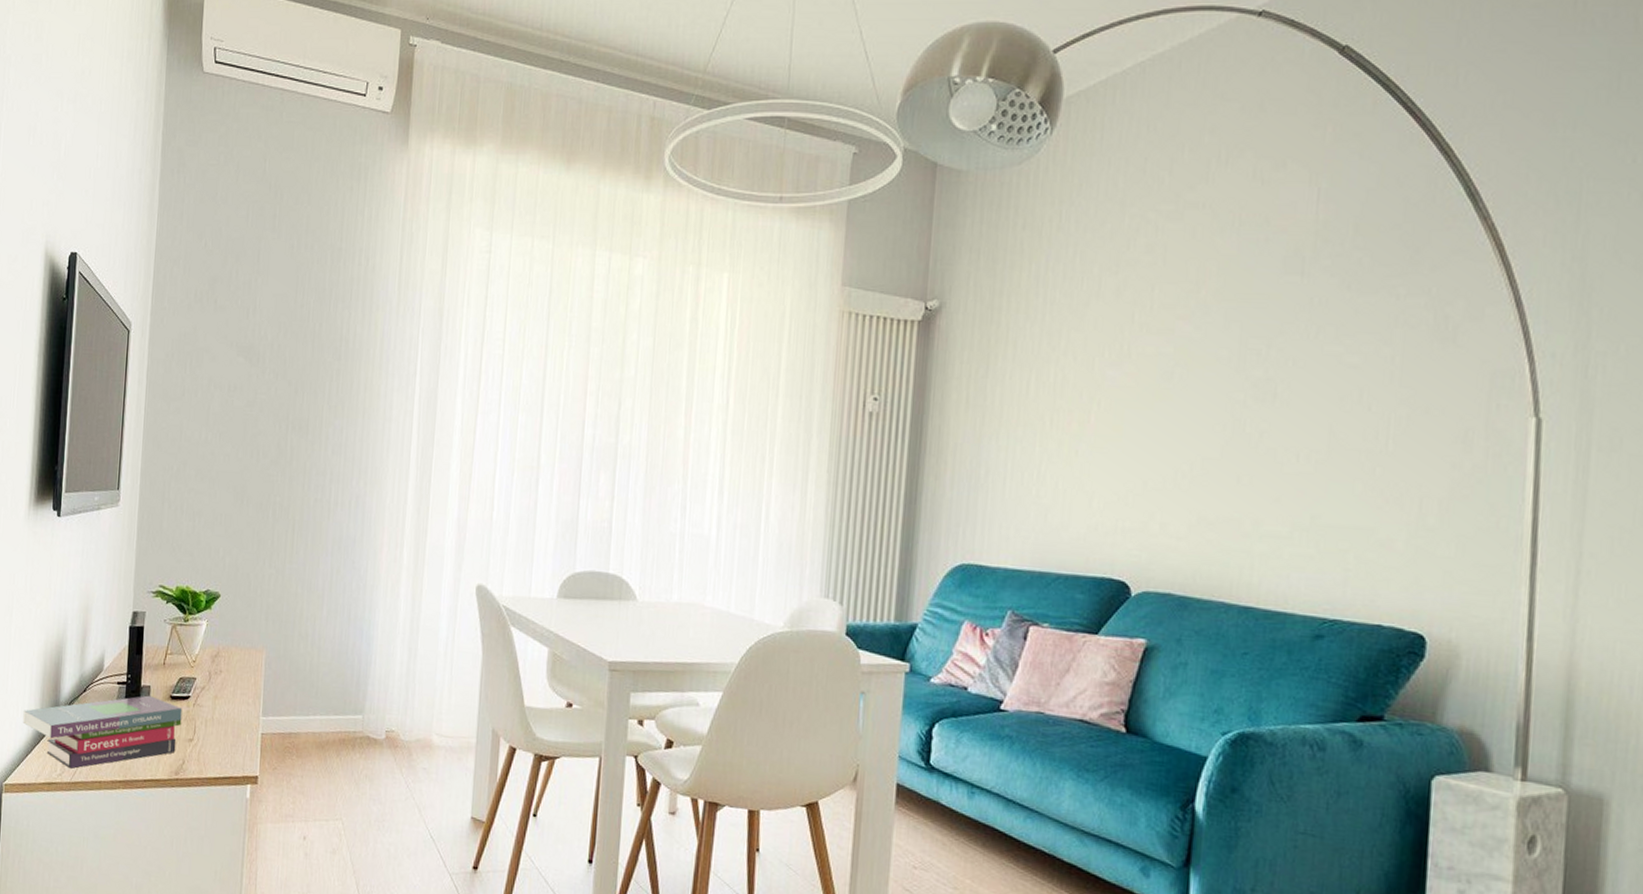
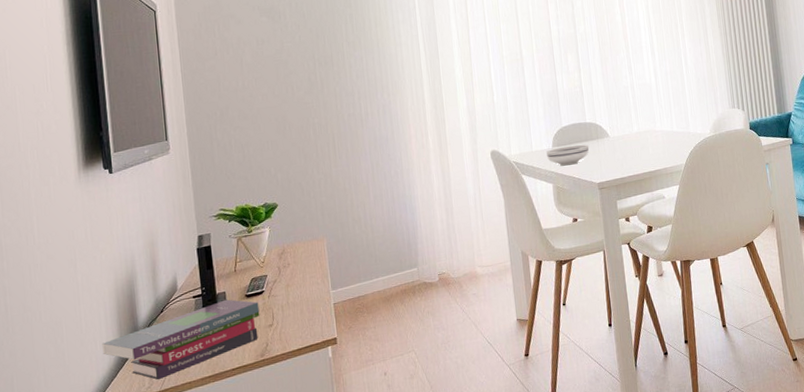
bowl: none [548,599,607,628] -> present [546,144,590,166]

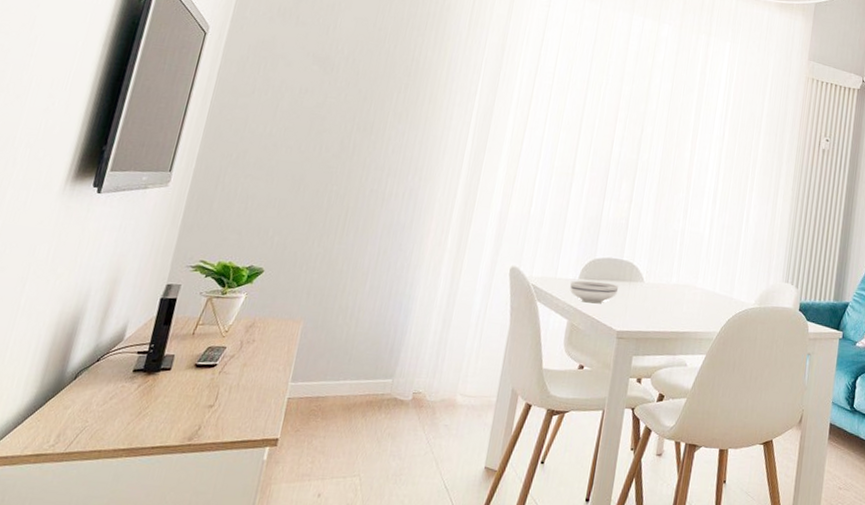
books: present [102,299,260,380] -> none [16,364,207,439]

